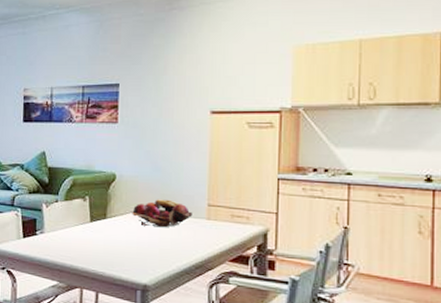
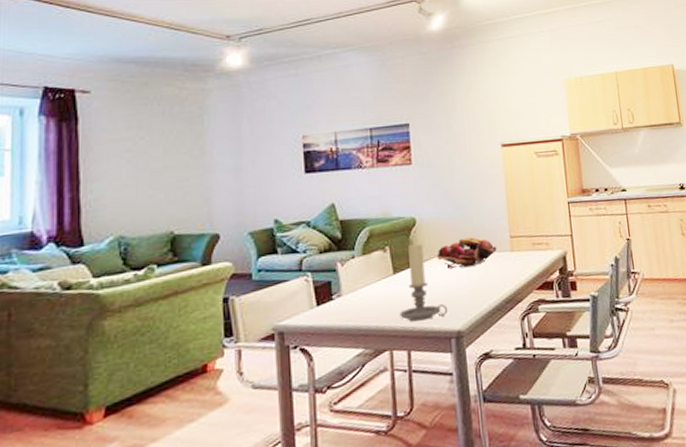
candle holder: none [92,197,137,269] -> present [400,243,448,322]

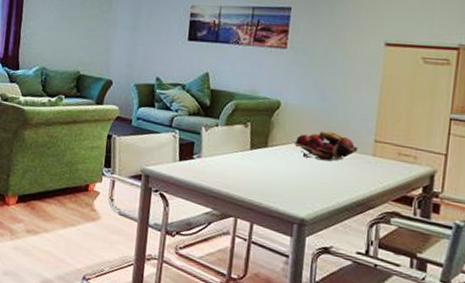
candle holder: present [400,243,448,322] -> none [249,125,296,201]

